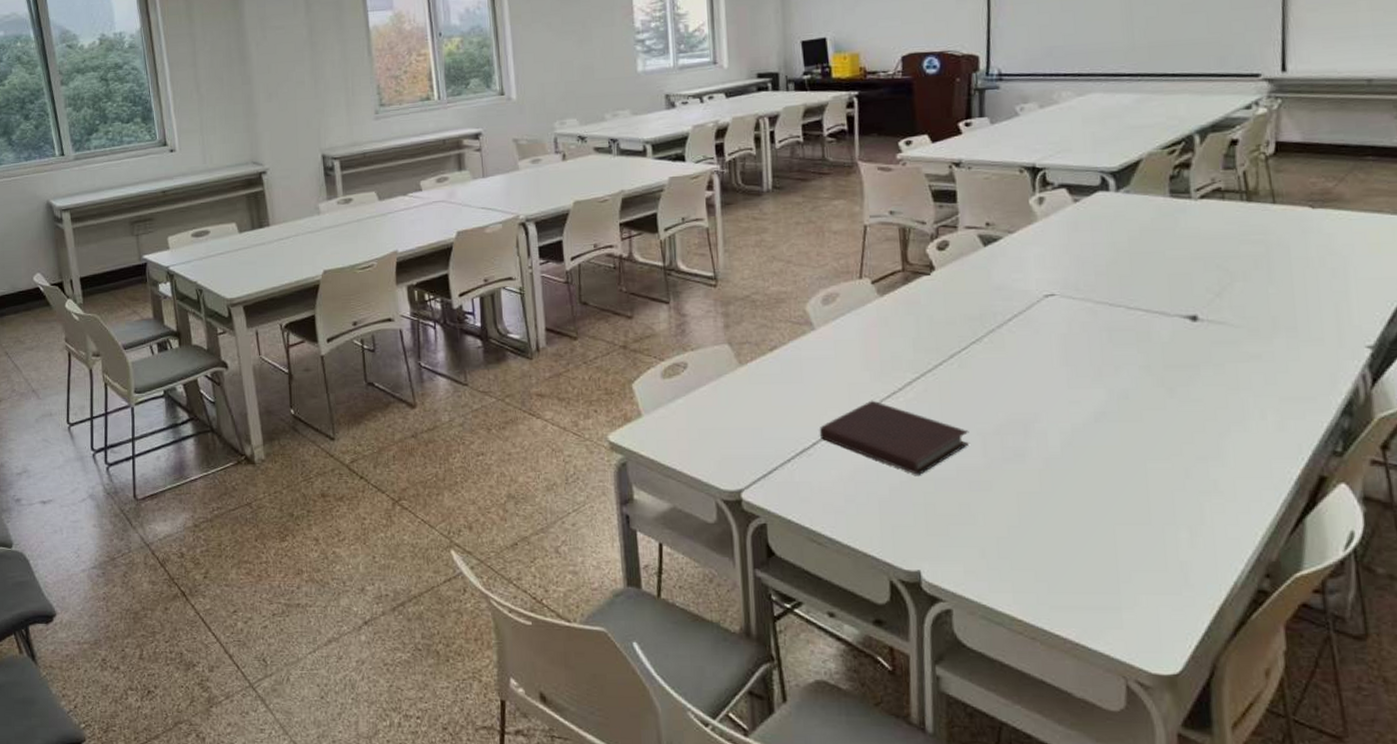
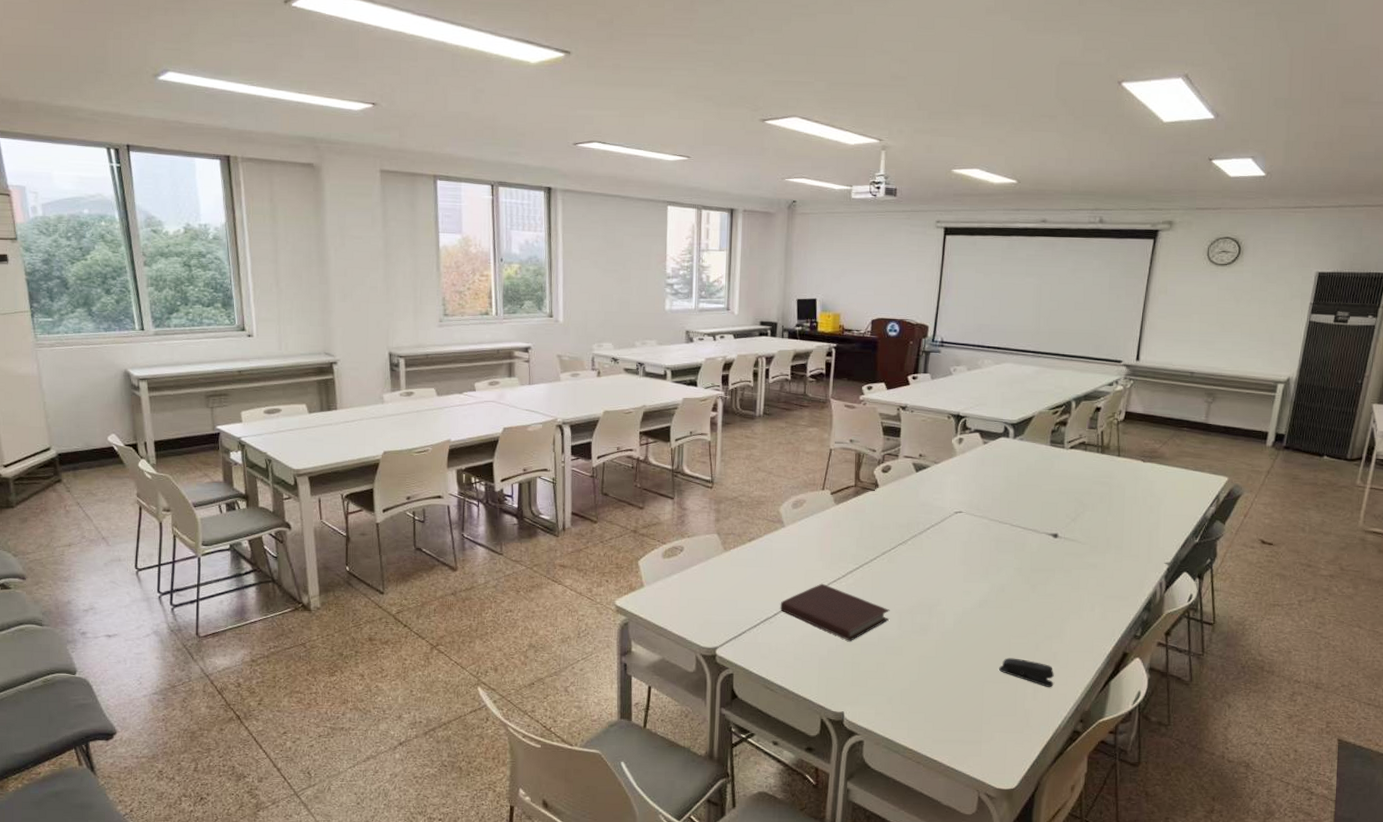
stapler: none [1135,490,1219,530] -> present [999,658,1054,688]

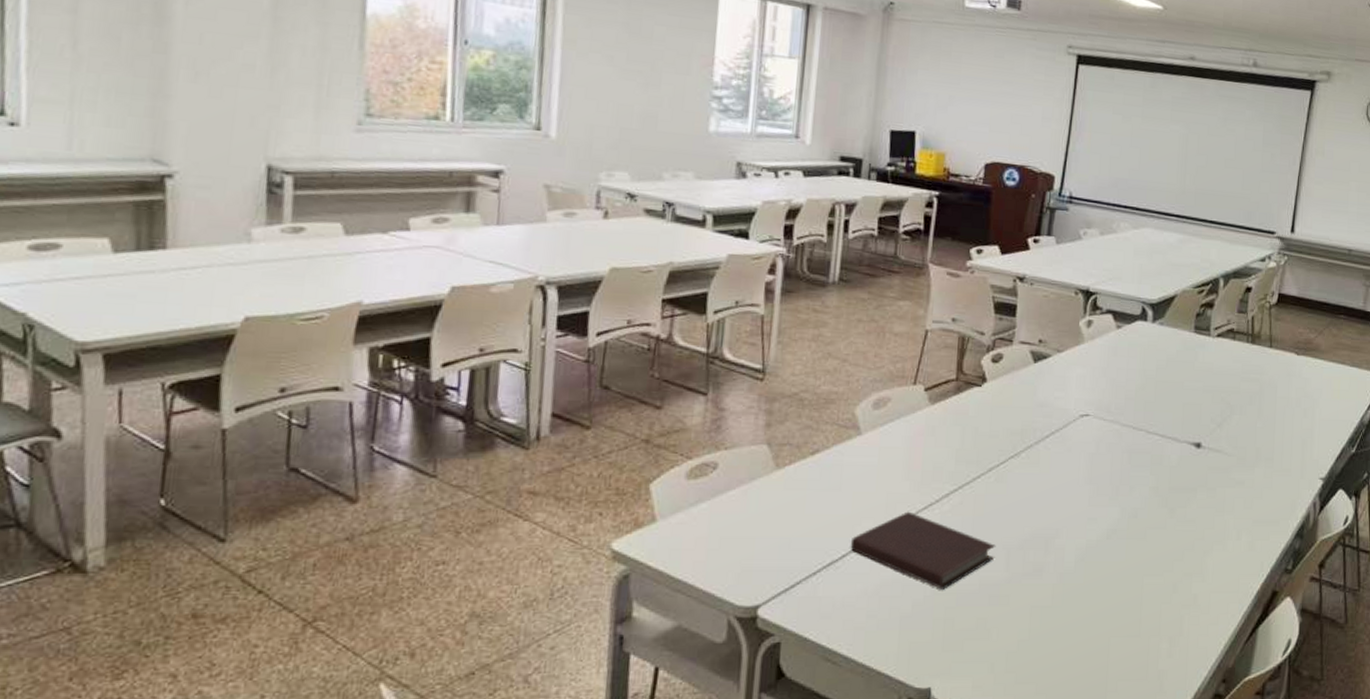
stapler: present [999,658,1054,688] -> none [1129,603,1194,640]

